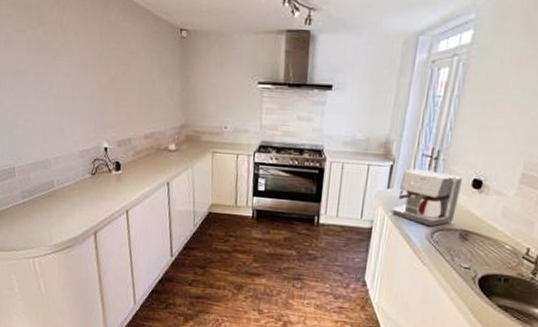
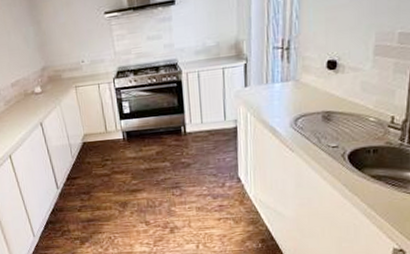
coffee maker: present [392,168,463,227] -> none [253,60,317,115]

